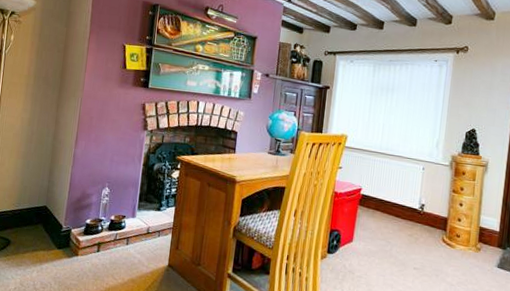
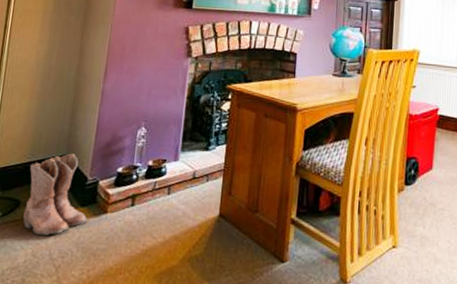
boots: none [13,205,63,270] -> present [23,153,88,235]

